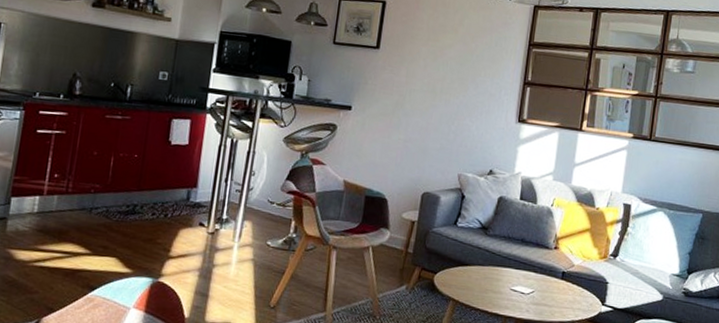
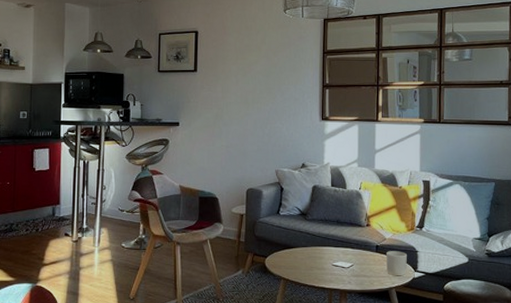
mug: none [571,279,596,309] -> present [385,251,407,276]

